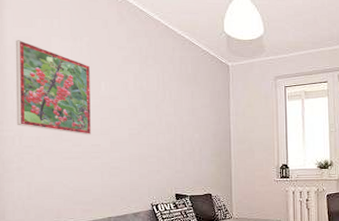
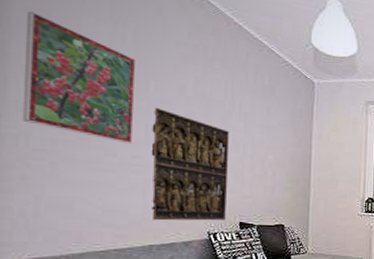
relief panel: none [105,103,164,197] -> present [151,107,229,221]

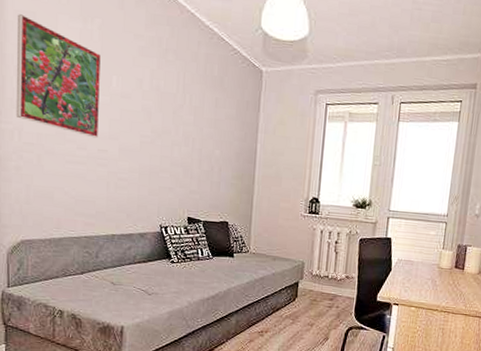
relief panel: present [151,107,229,221] -> none [113,102,180,215]

